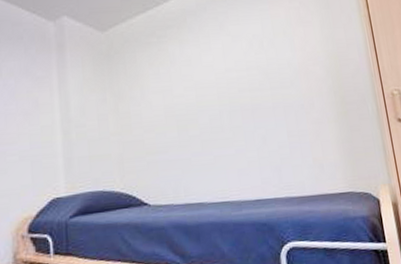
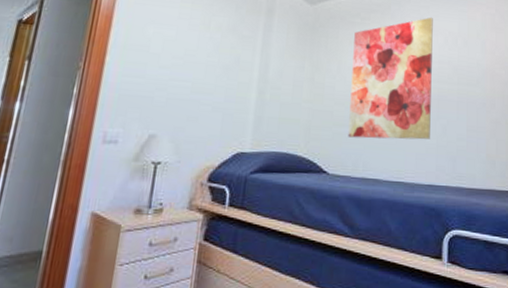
wall art: none [153,22,250,164] -> present [348,17,433,140]

